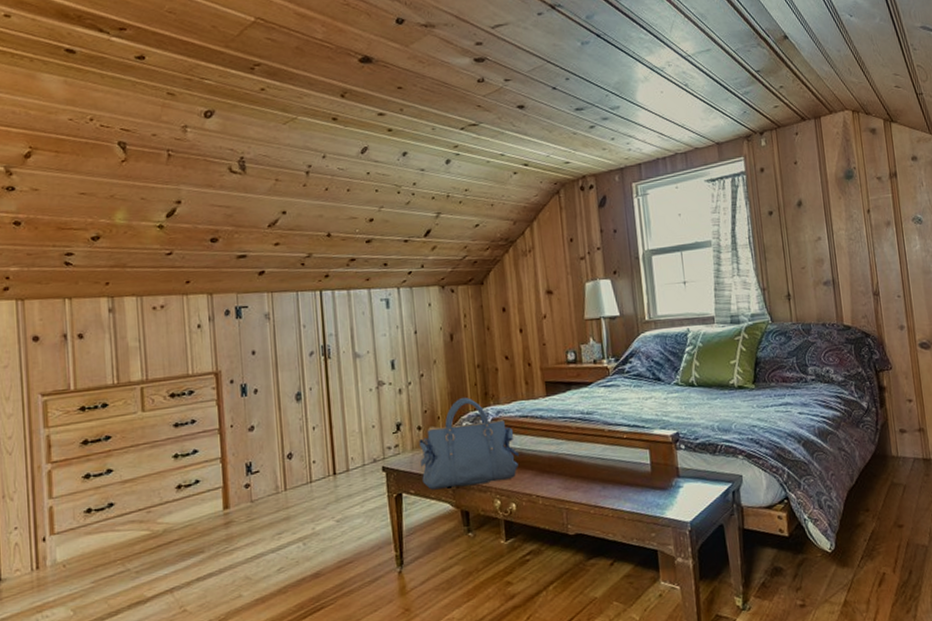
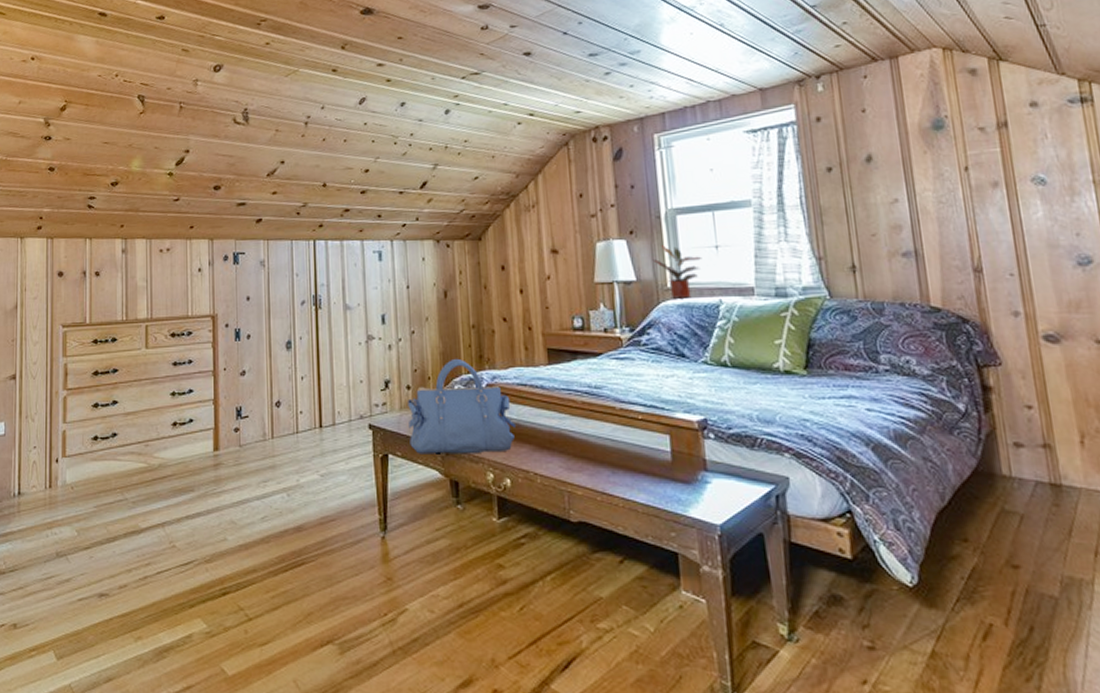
potted plant: none [633,283,673,330] -> present [652,245,702,299]

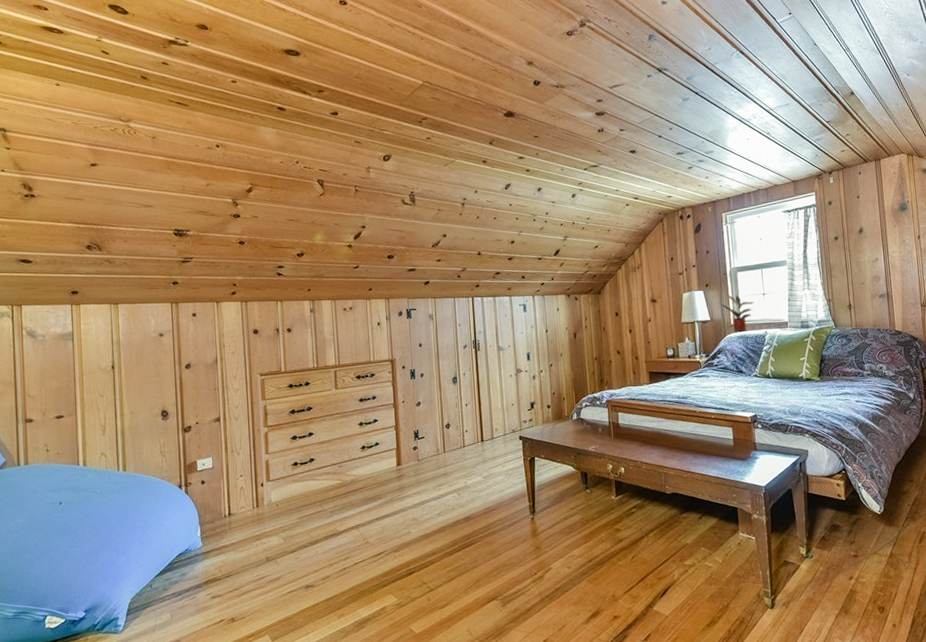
shoulder bag: present [408,358,515,454] -> none [548,383,627,455]

